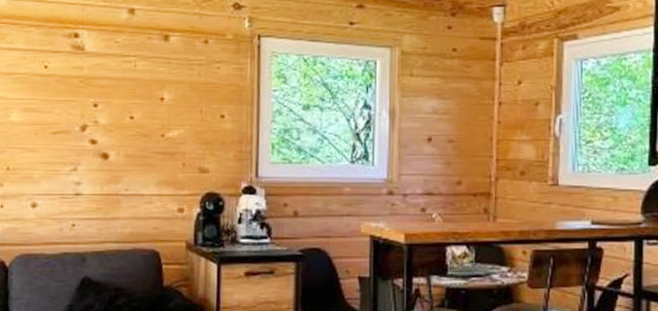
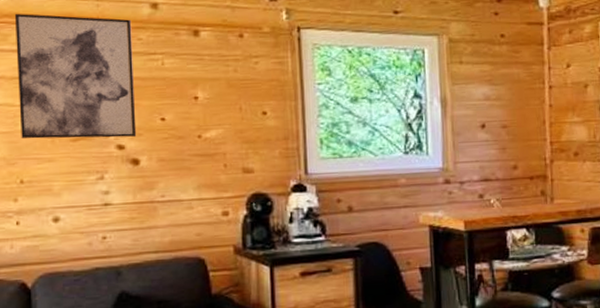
wall art: none [10,15,111,132] -> present [14,13,137,139]

